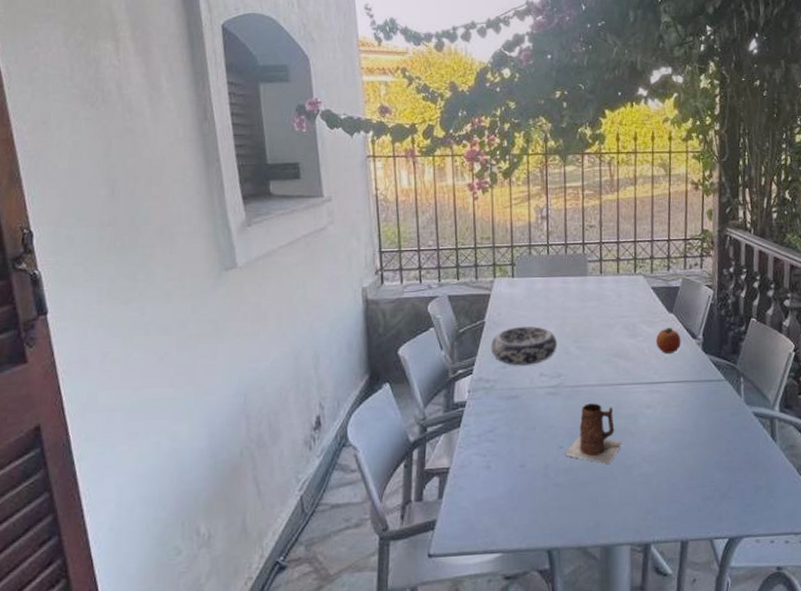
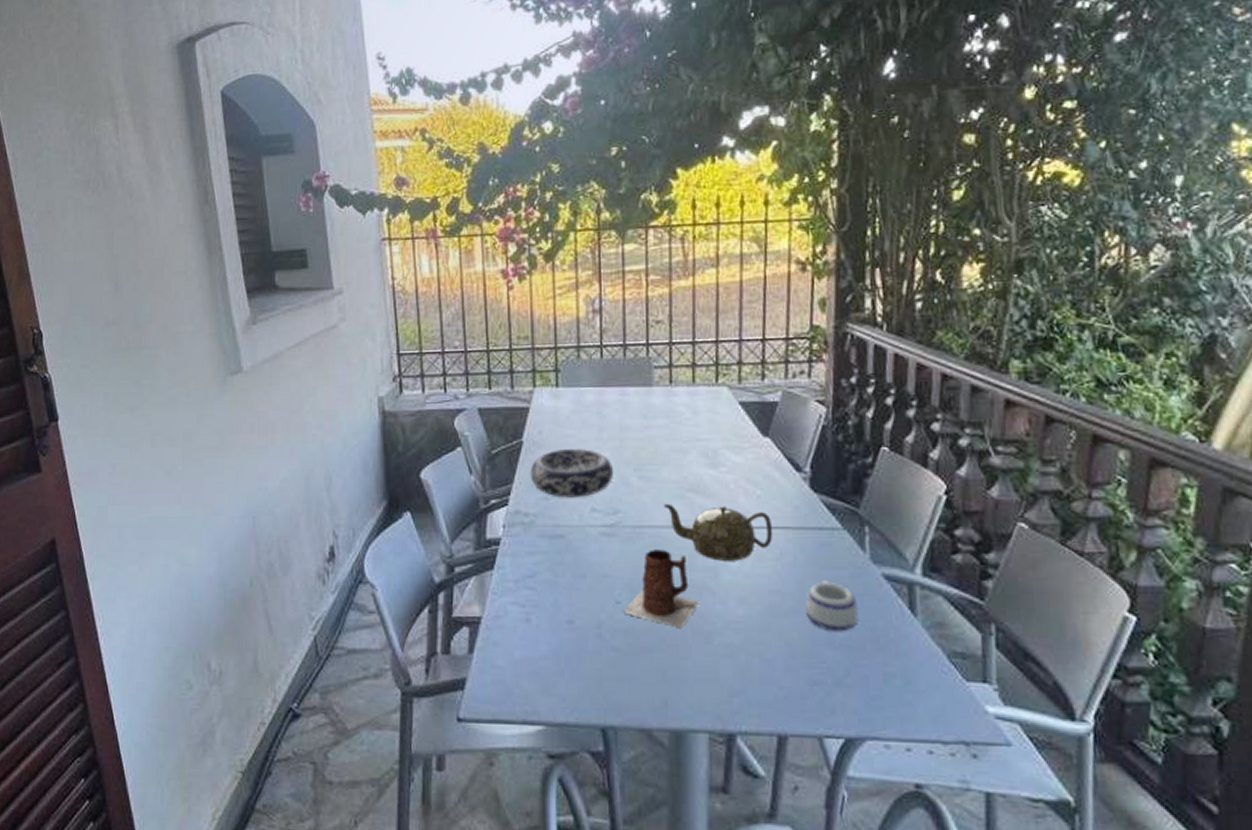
teapot: none [595,367,677,410] -> present [663,503,773,561]
fruit: present [655,327,681,353] -> none [744,456,780,490]
mug: none [699,419,737,458] -> present [805,580,858,632]

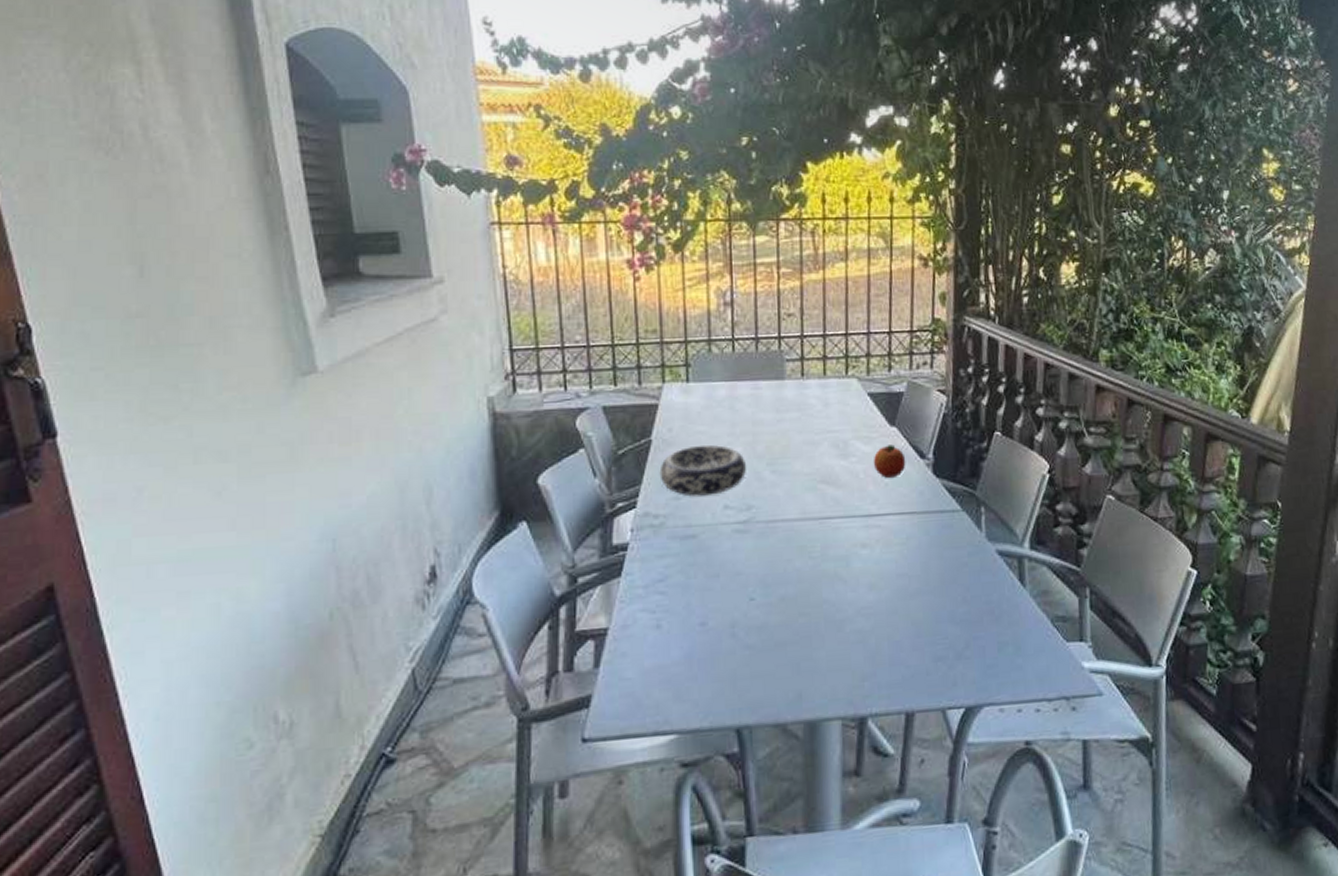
mug: present [622,549,699,629] -> none [756,542,832,620]
teapot: present [663,503,773,561] -> none [796,495,900,550]
fruit: none [744,456,780,490] -> present [873,444,906,478]
mug: present [805,580,858,632] -> none [929,559,976,608]

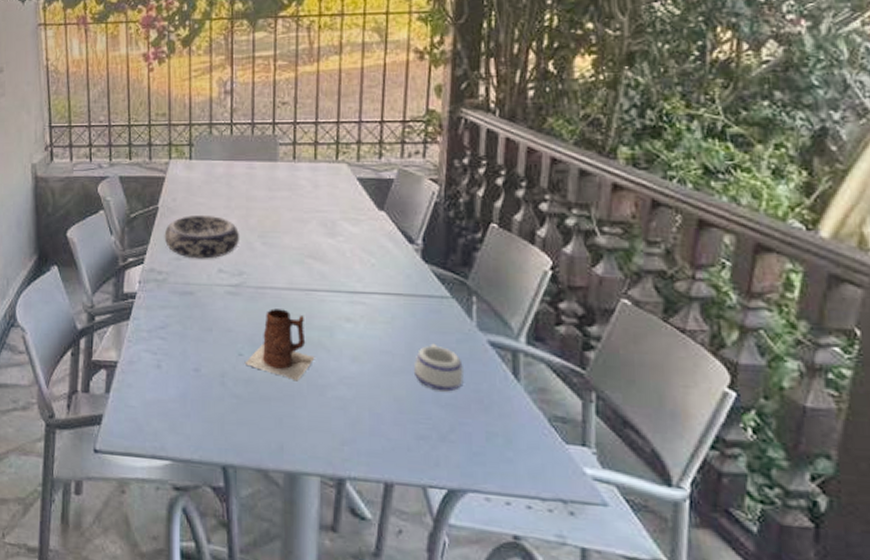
mug: none [756,542,832,620] -> present [244,309,315,382]
fruit: present [873,444,906,478] -> none [360,228,394,259]
mug: none [929,559,976,608] -> present [413,343,464,392]

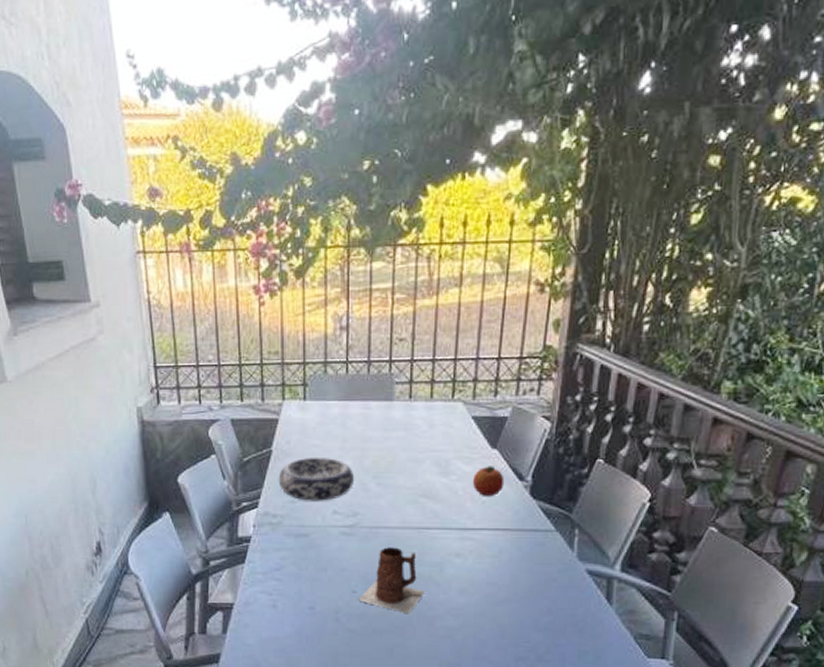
fruit: none [360,228,394,259] -> present [472,466,505,496]
mug: present [413,343,464,392] -> none [516,574,562,617]

